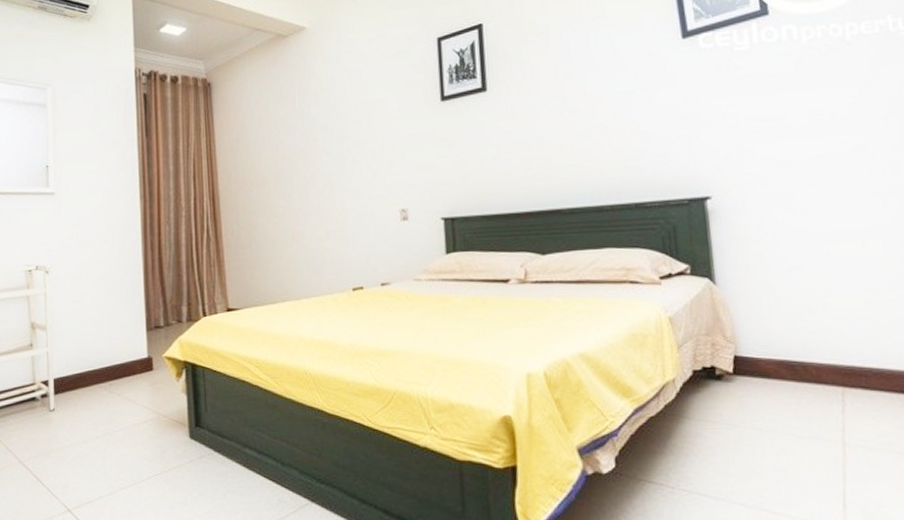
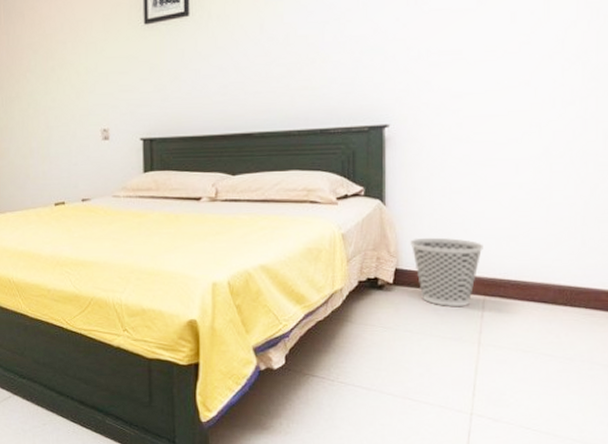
wastebasket: none [748,319,835,399] -> present [410,237,483,306]

